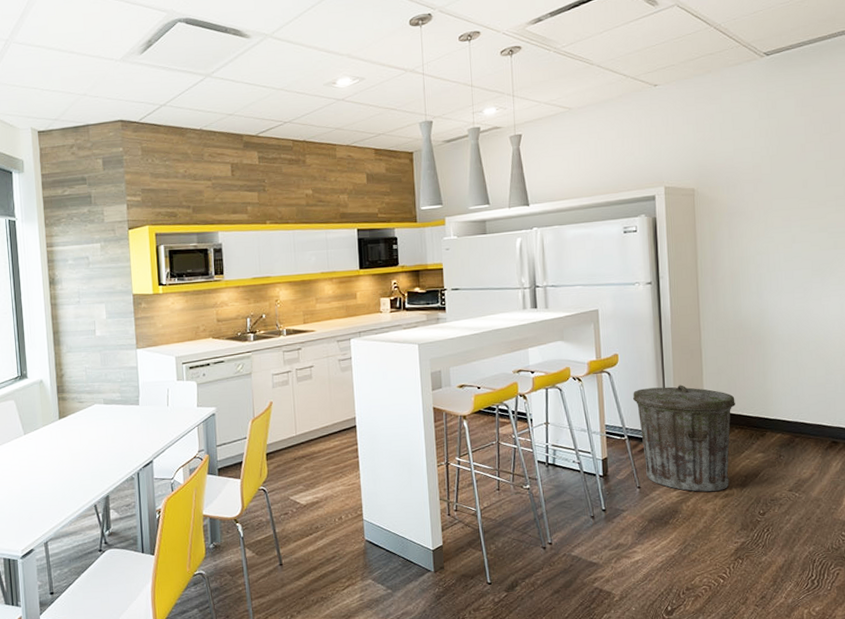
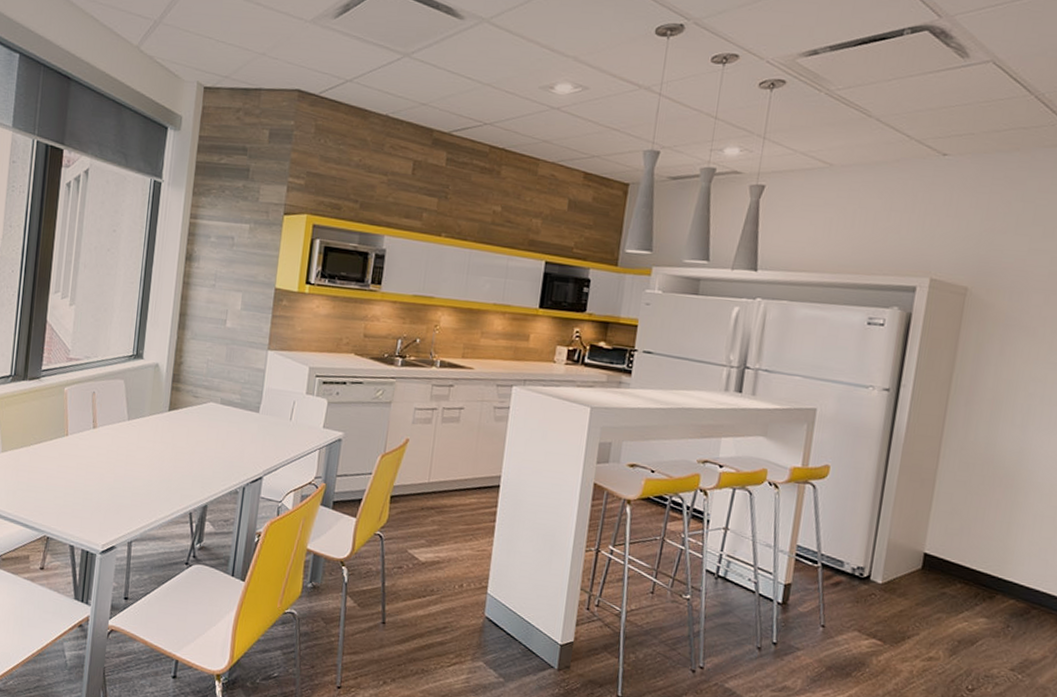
trash can: present [632,385,735,492] -> none [835,511,966,652]

